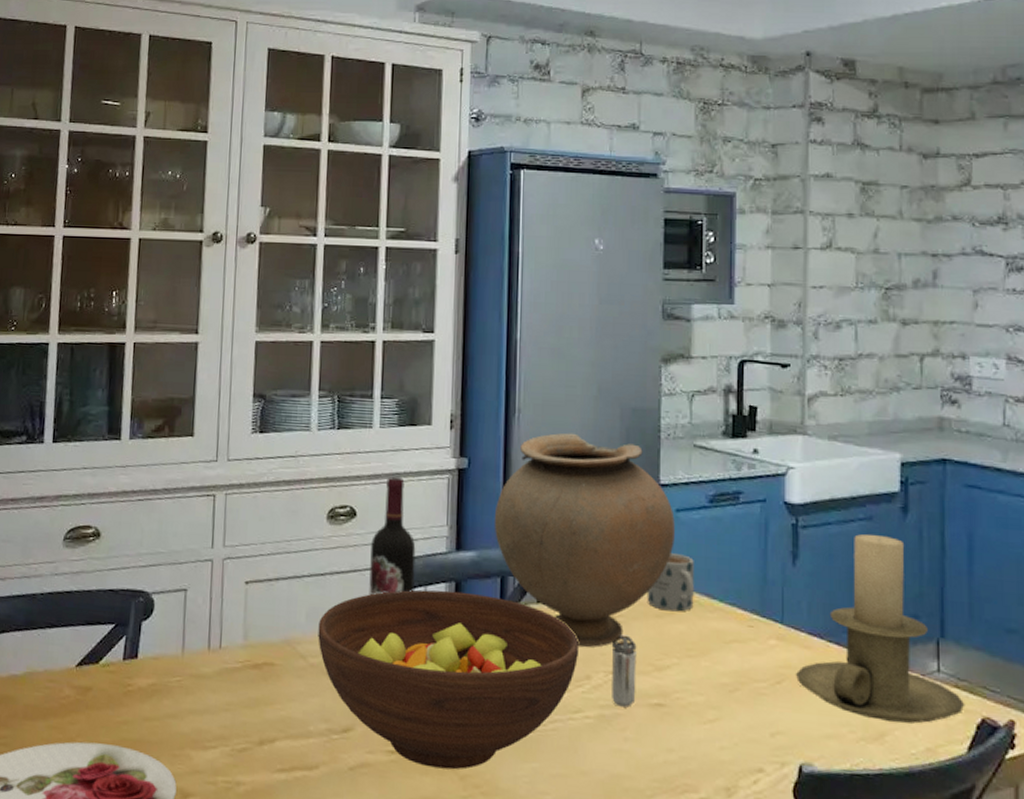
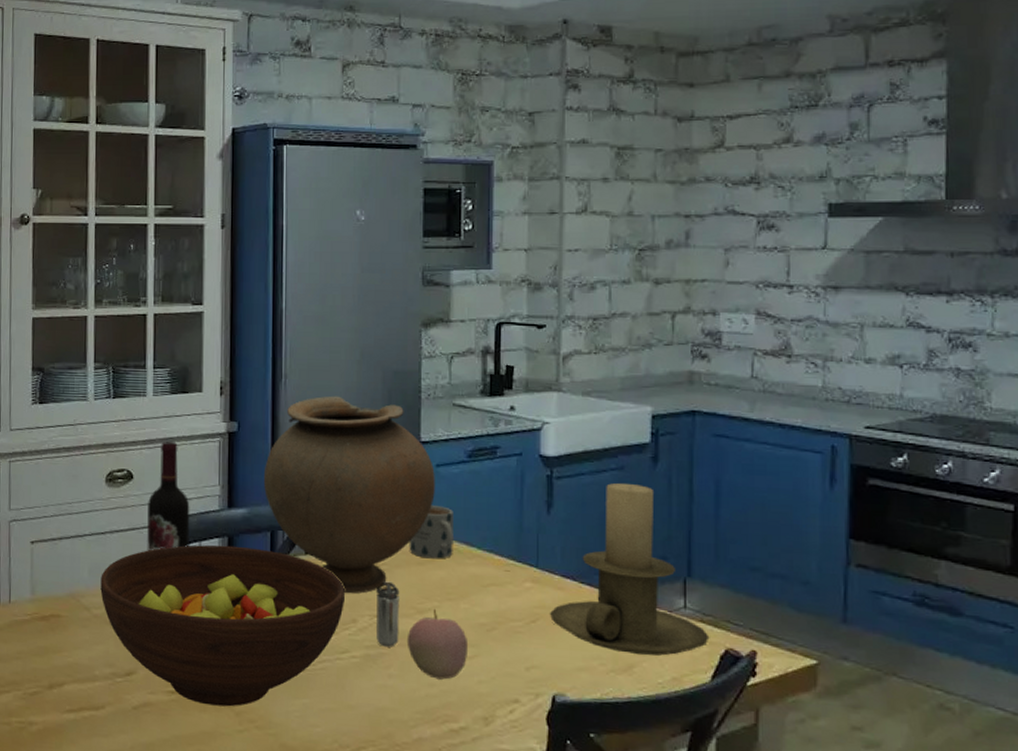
apple: none [644,665,710,745] -> present [406,608,469,680]

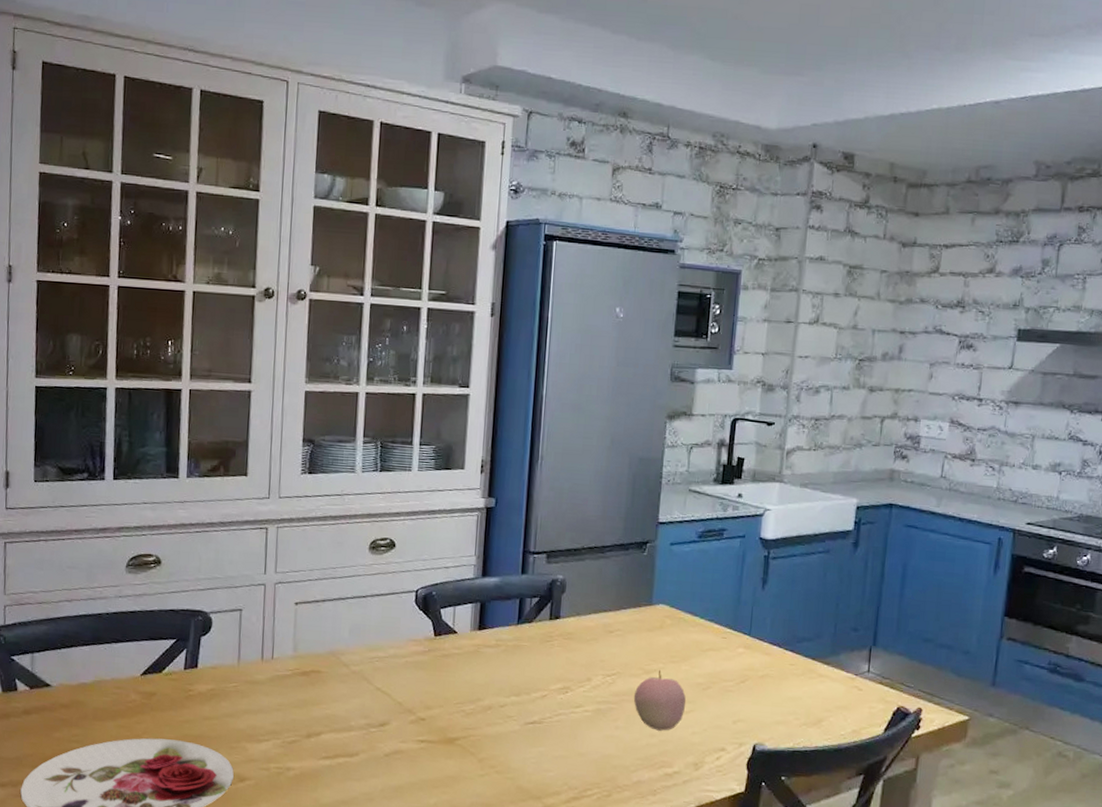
fruit bowl: present [100,545,345,707] -> none [359,609,582,754]
wine bottle: present [147,441,190,551] -> none [405,514,447,614]
vase: present [263,395,435,594] -> none [515,477,669,656]
shaker: present [376,581,400,647] -> none [607,645,631,703]
mug: present [409,504,455,559] -> none [641,578,682,627]
candle holder: present [550,482,710,656] -> none [757,564,886,712]

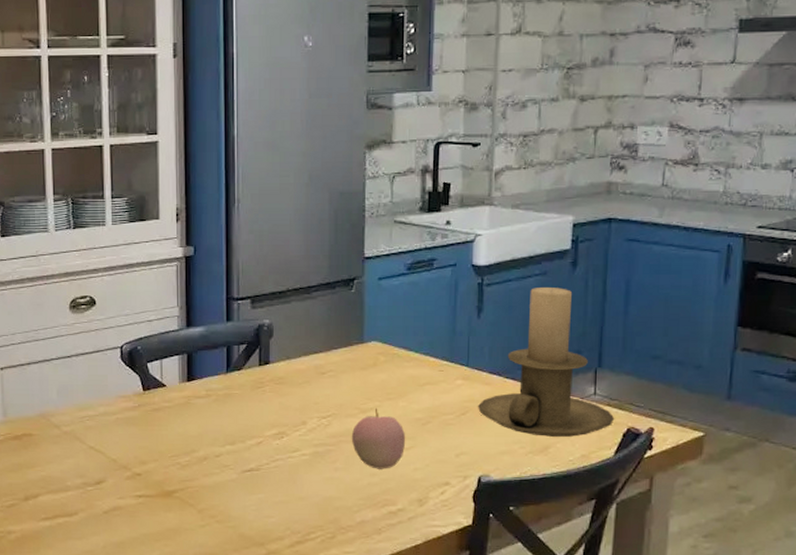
candle holder: none [757,564,886,712] -> present [478,286,615,437]

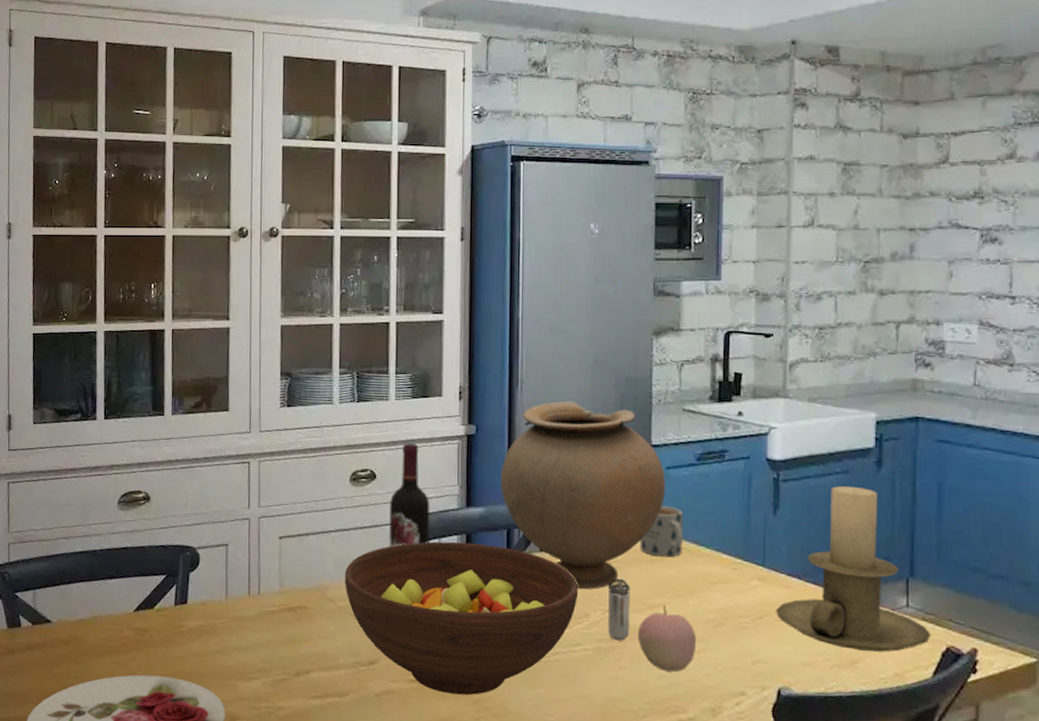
fruit bowl: none [69,362,295,506] -> present [345,541,578,696]
wine bottle: none [111,268,151,371] -> present [389,443,430,547]
vase: none [219,218,377,399] -> present [500,400,665,590]
shaker: none [323,386,345,444] -> present [607,578,631,641]
mug: none [353,314,395,364] -> present [639,505,684,558]

